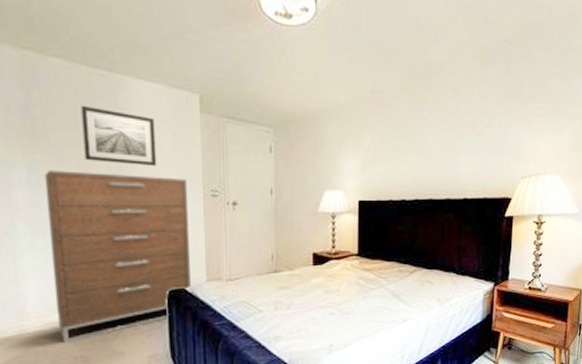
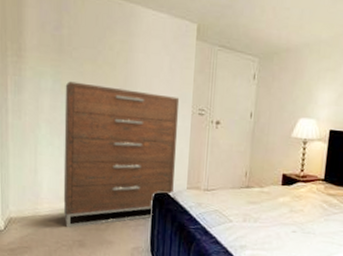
wall art: present [81,105,157,167] -> none [98,28,158,85]

